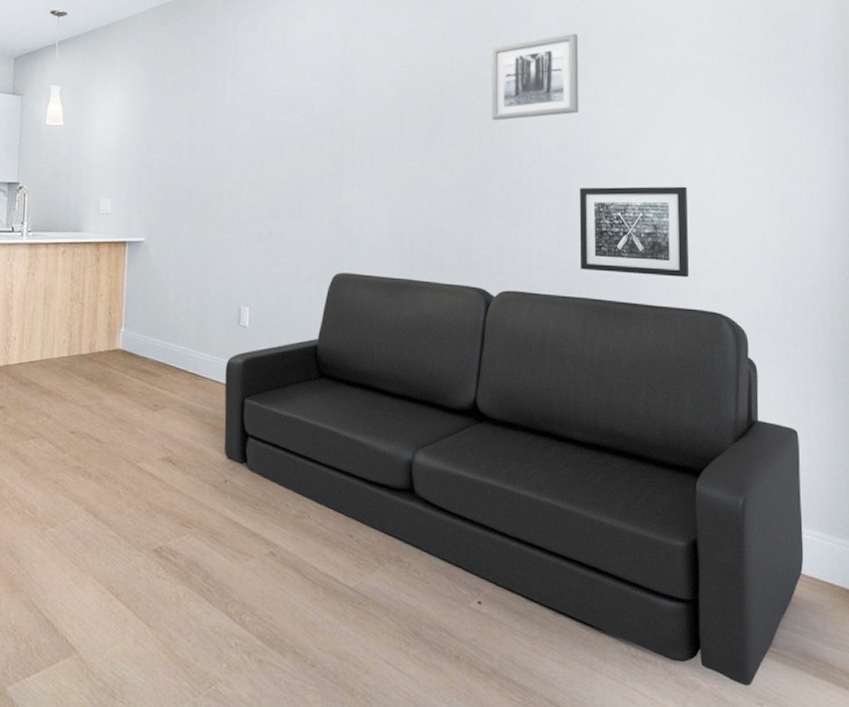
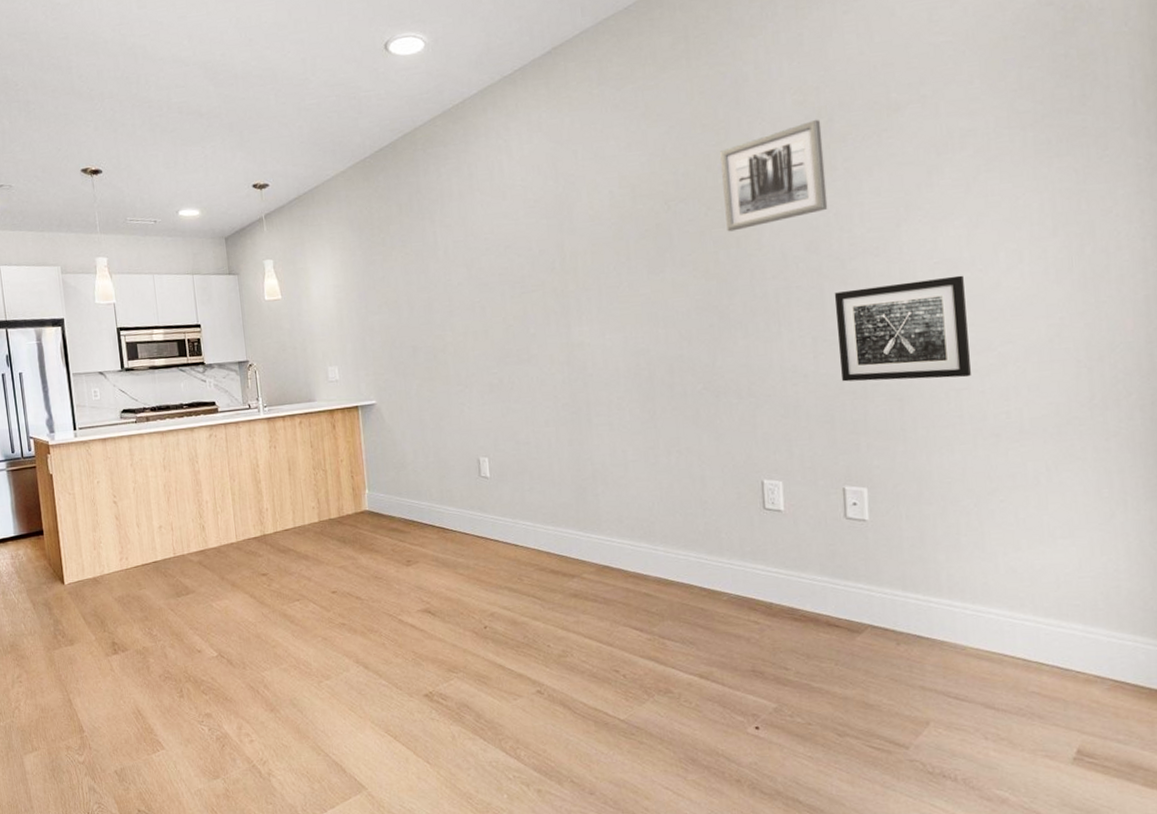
sofa: present [223,273,804,686] -> none [471,409,1126,798]

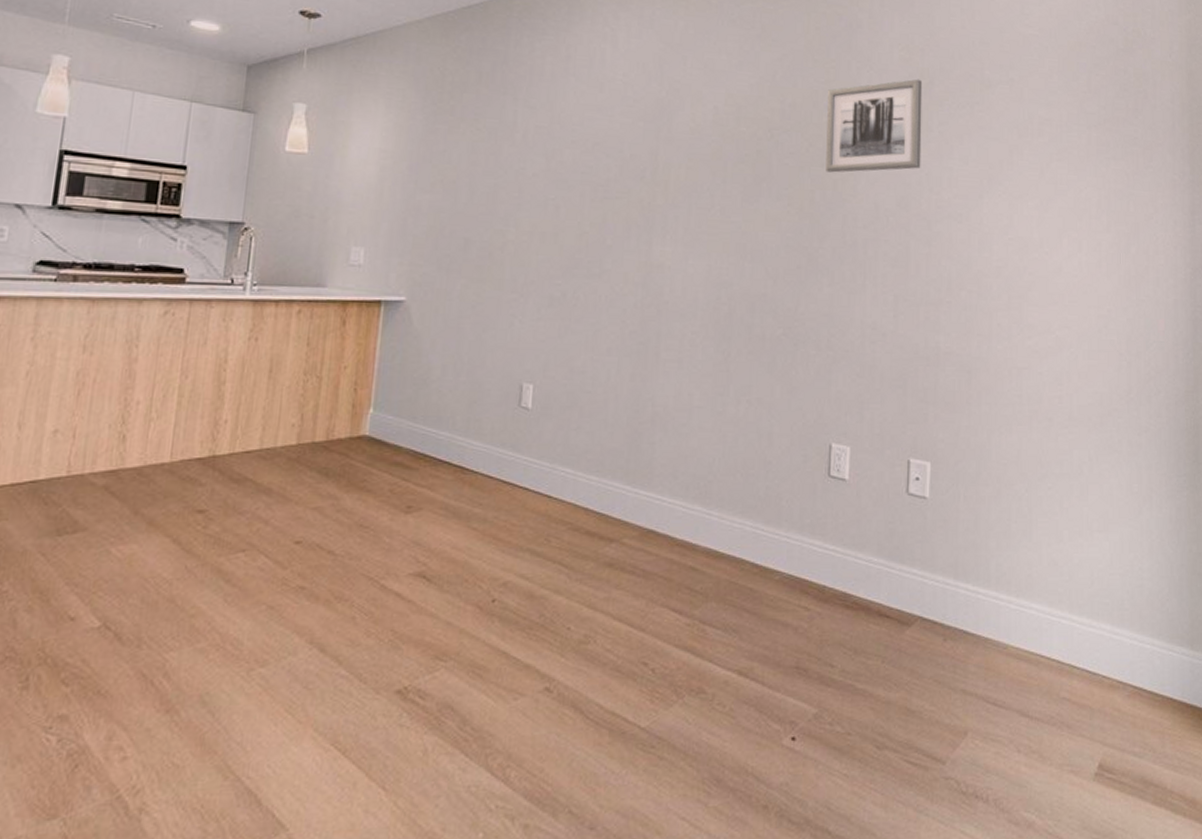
wall art: present [834,275,971,382] -> none [917,252,1032,357]

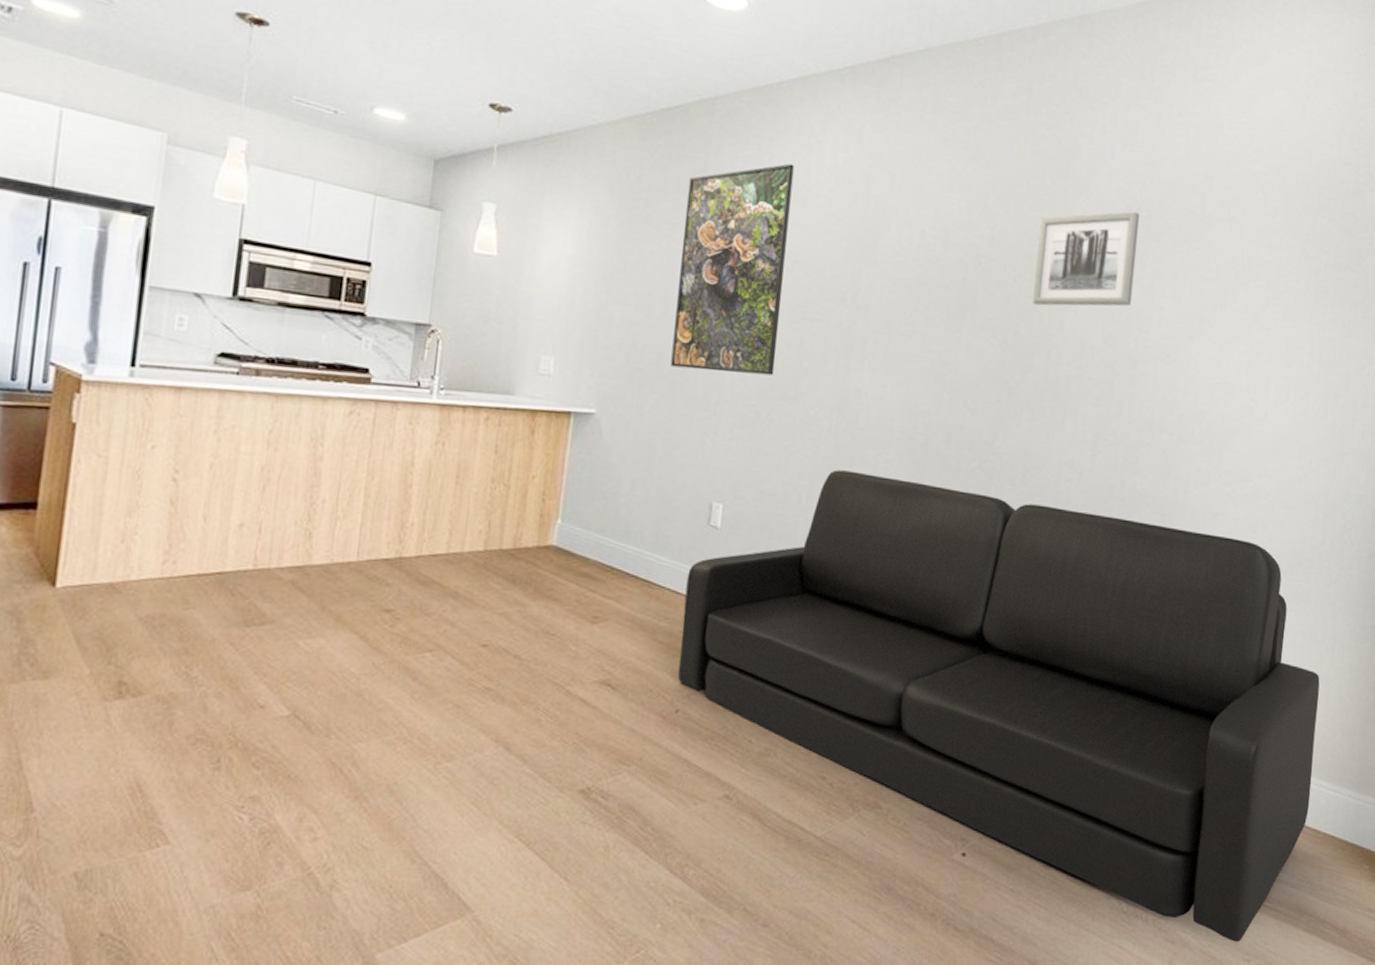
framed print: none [478,51,590,255] -> present [670,163,794,376]
sofa: none [493,344,1144,820] -> present [677,470,1320,942]

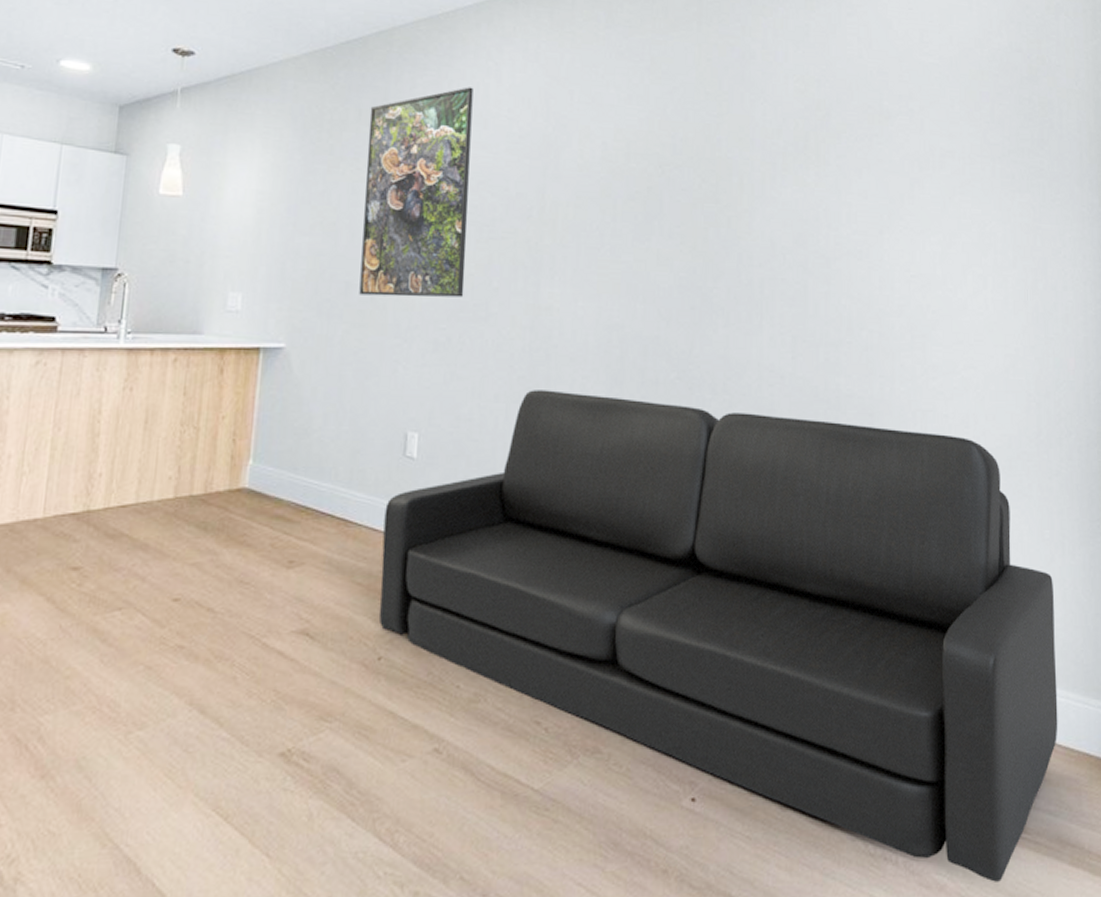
wall art: present [1033,211,1140,307] -> none [719,111,819,210]

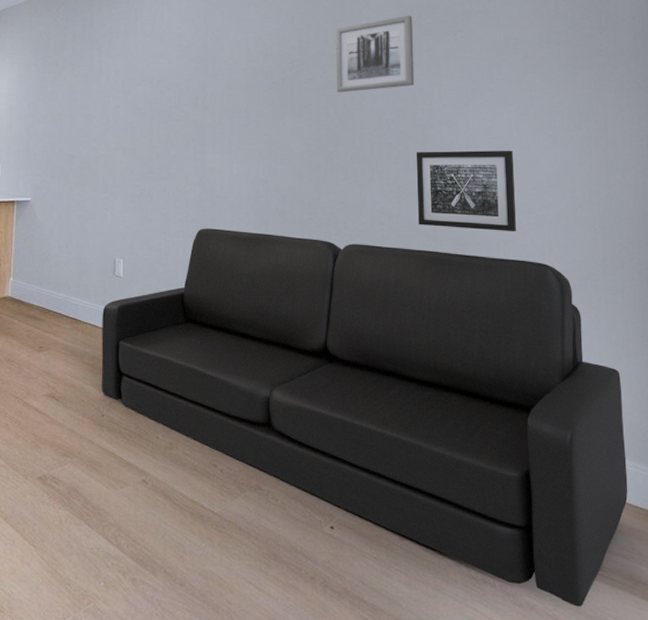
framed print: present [359,87,473,297] -> none [79,13,152,164]
wall art: none [719,111,819,210] -> present [336,15,415,93]
wall art: none [817,291,936,399] -> present [416,150,516,232]

